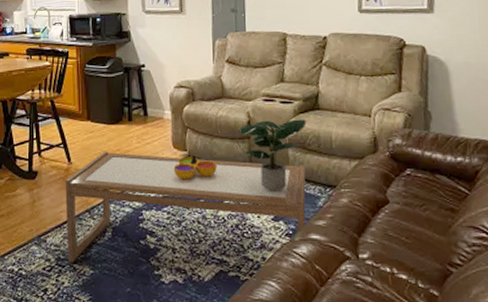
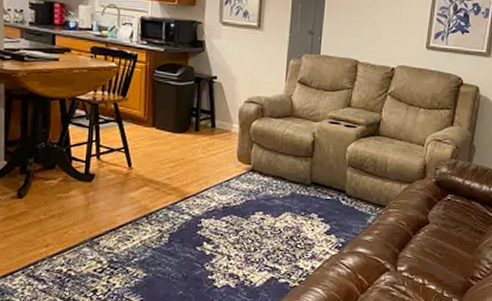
coffee table: present [65,151,306,263] -> none [121,159,360,266]
decorative bowl: present [173,155,217,180] -> none [236,169,279,192]
potted plant: present [238,119,307,190] -> none [303,142,367,207]

